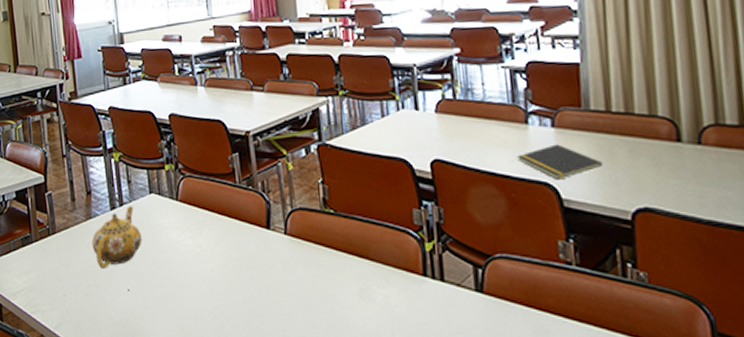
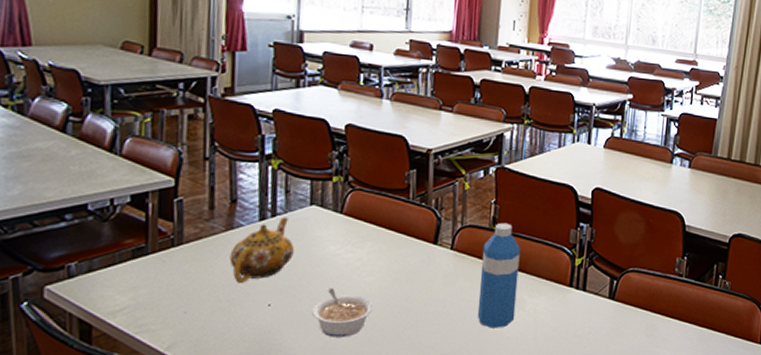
legume: none [165,274,219,325] -> present [312,288,374,337]
water bottle: none [317,204,366,322] -> present [477,222,521,328]
notepad: present [517,144,602,180] -> none [659,181,718,210]

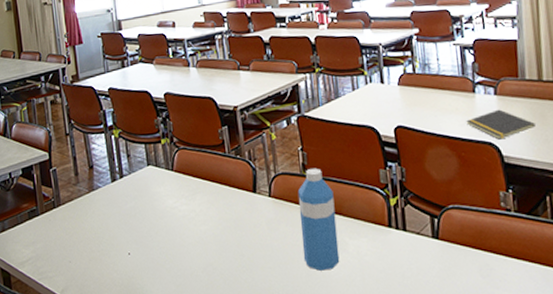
teapot: present [229,217,294,283] -> none [94,177,141,236]
legume: present [312,288,374,337] -> none [163,237,212,281]
notepad: none [659,181,718,210] -> present [466,109,535,140]

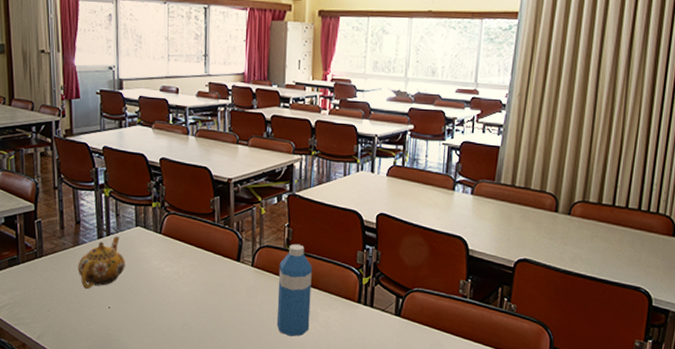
teapot: none [94,177,141,236] -> present [78,236,125,289]
notepad: present [466,109,535,140] -> none [442,207,501,235]

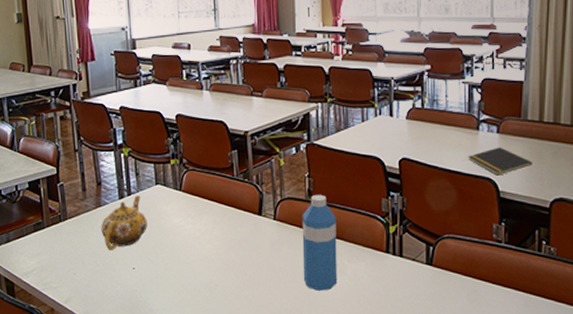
notepad: none [442,207,501,235] -> present [468,147,532,176]

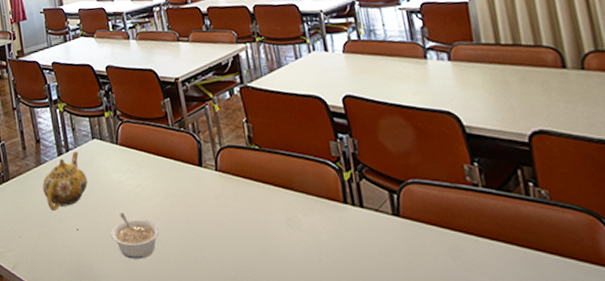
legume: none [167,254,214,296] -> present [111,213,160,259]
water bottle: present [302,194,338,291] -> none [244,140,294,250]
notepad: present [468,147,532,176] -> none [420,76,497,109]

